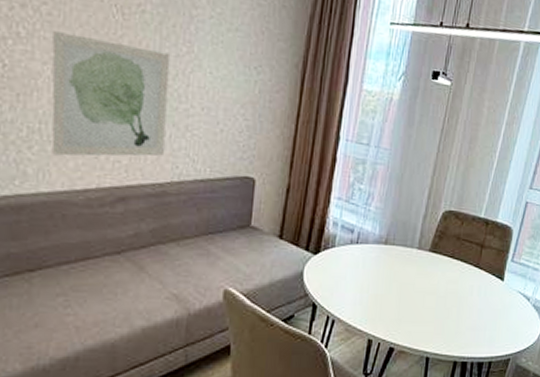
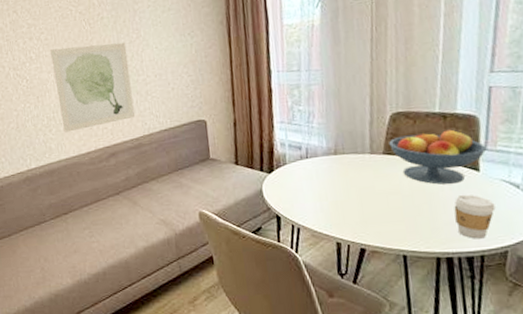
fruit bowl: none [436,235,513,290] -> present [389,129,487,185]
coffee cup: none [475,301,509,346] -> present [454,194,496,239]

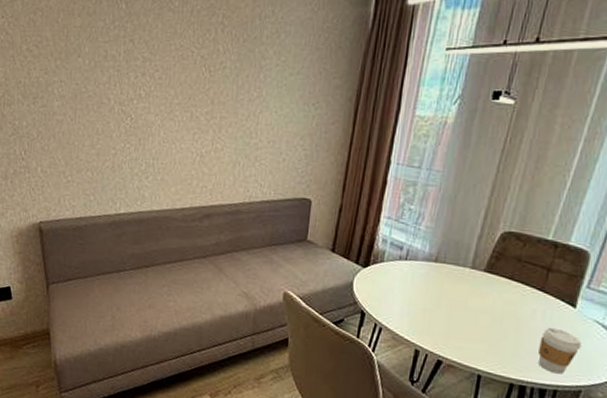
wall art: present [50,42,135,133] -> none [161,91,245,184]
fruit bowl: present [389,129,487,185] -> none [492,257,590,315]

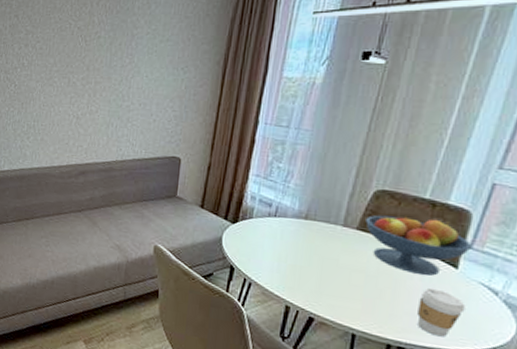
fruit bowl: none [492,257,590,315] -> present [365,215,473,276]

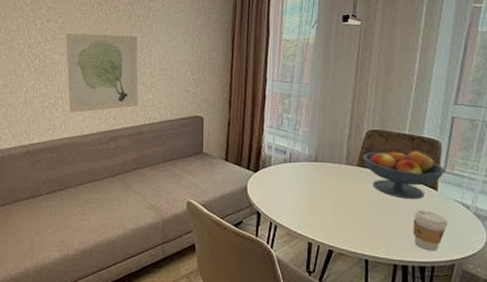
wall art: none [41,60,118,143] -> present [66,33,138,113]

